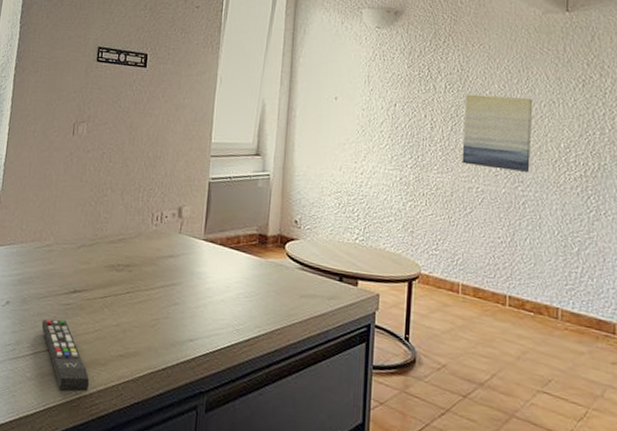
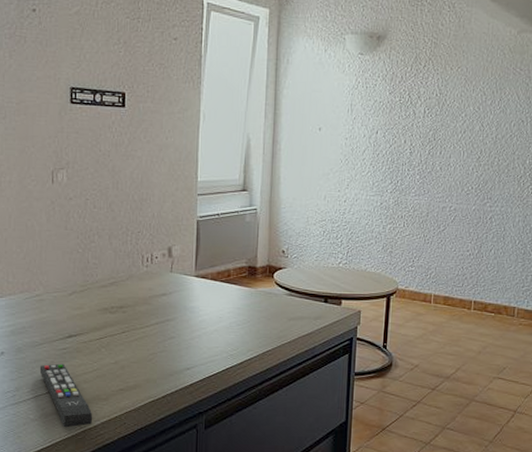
wall art: present [462,94,532,172] -> none [437,117,503,189]

